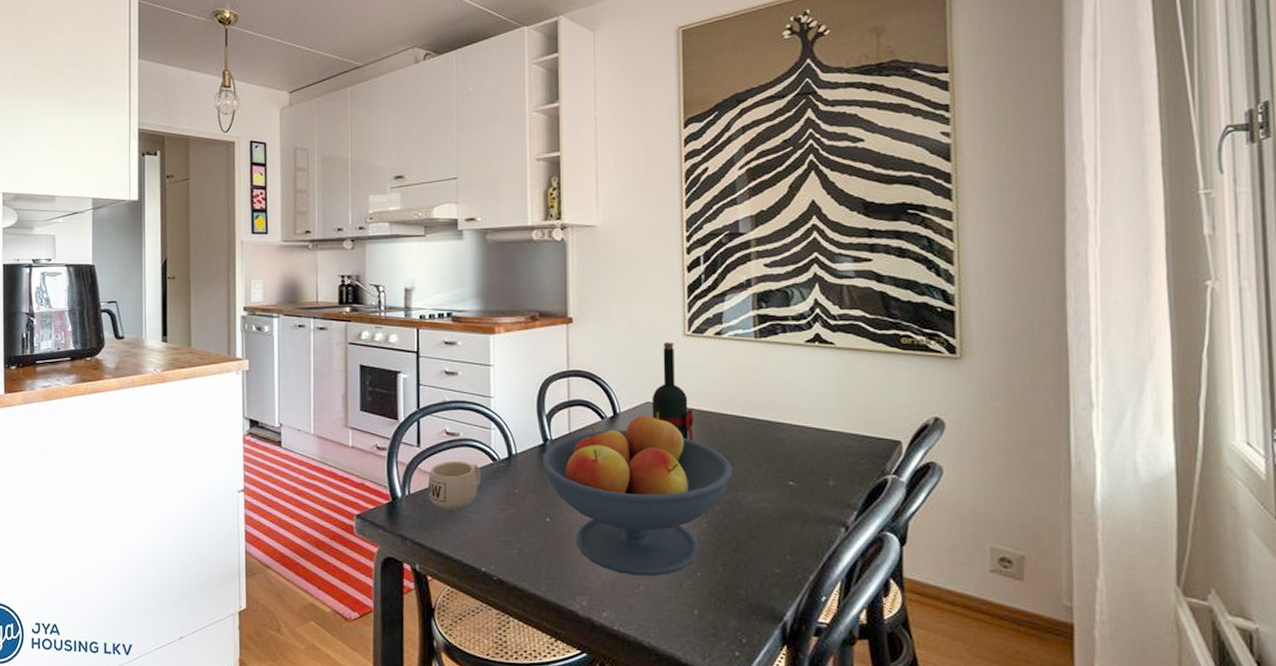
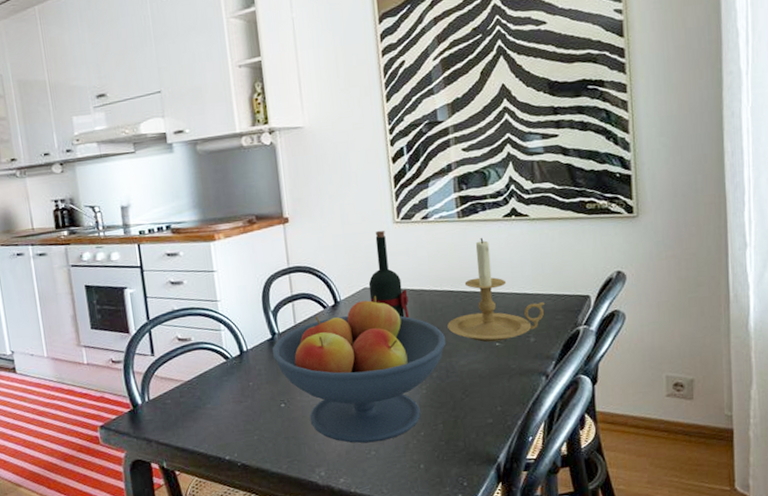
mug: present [428,461,481,510] -> none [166,363,216,410]
candle holder: none [736,363,849,480] -> present [447,238,546,343]

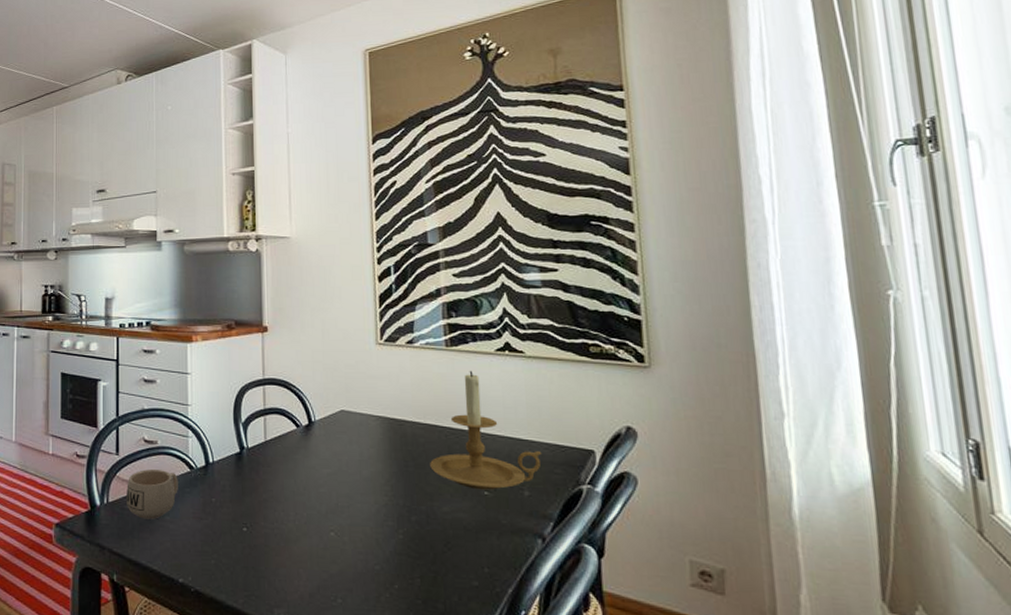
mug: none [166,363,216,410] -> present [127,469,178,519]
fruit bowl: present [272,296,446,443] -> none [239,421,427,589]
wine bottle: present [368,230,410,319] -> none [346,350,389,450]

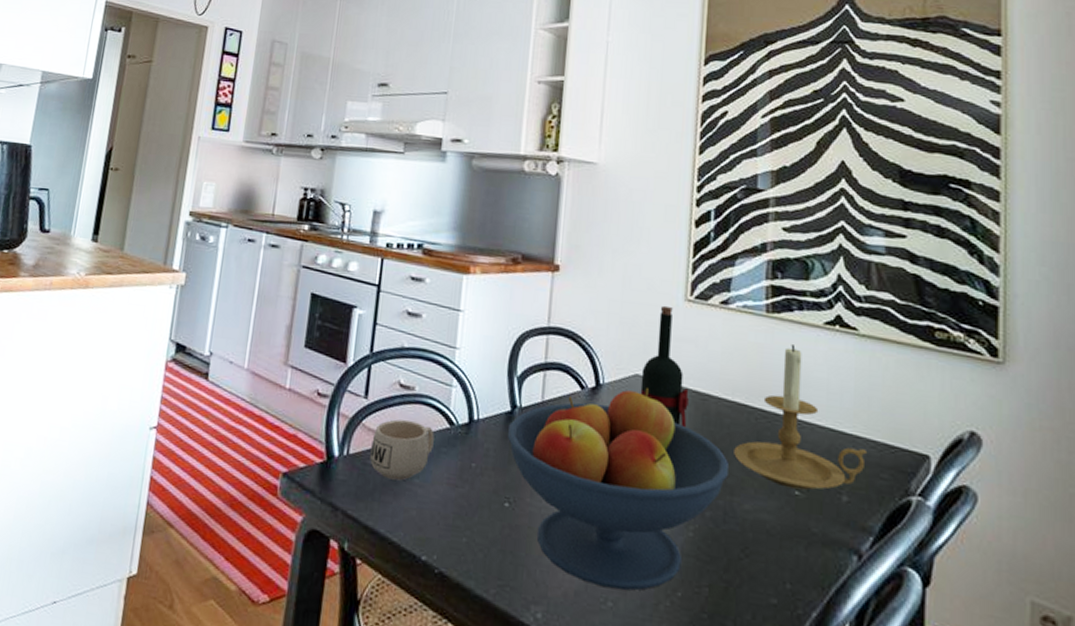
fruit bowl: none [239,421,427,589] -> present [507,388,728,591]
wine bottle: none [346,350,389,450] -> present [640,305,689,428]

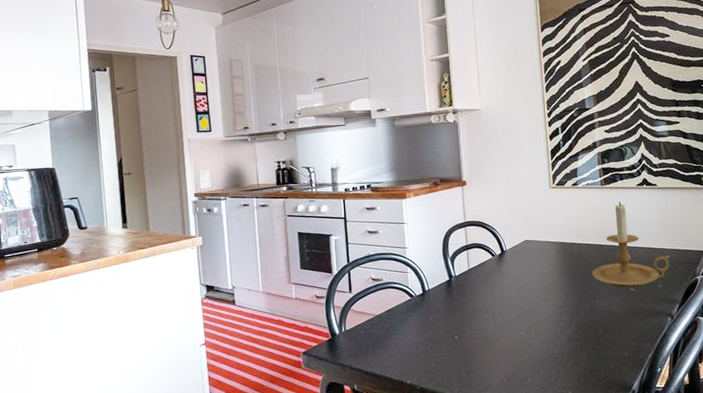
mug: present [370,419,435,481] -> none [360,300,402,340]
fruit bowl: present [507,388,728,591] -> none [449,247,590,371]
wine bottle: present [640,305,689,428] -> none [529,193,562,267]

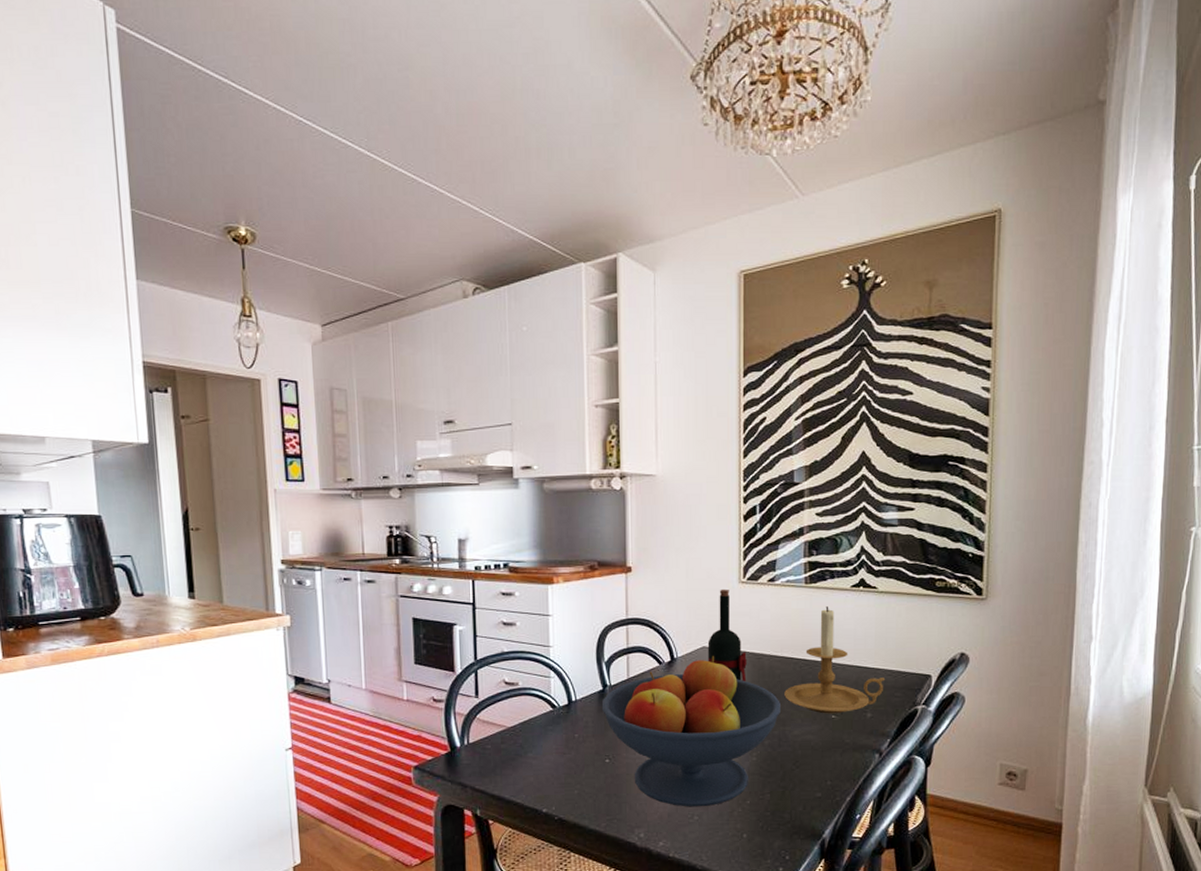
fruit bowl: none [449,247,590,371] -> present [601,656,780,807]
wine bottle: none [529,193,562,267] -> present [707,589,747,682]

